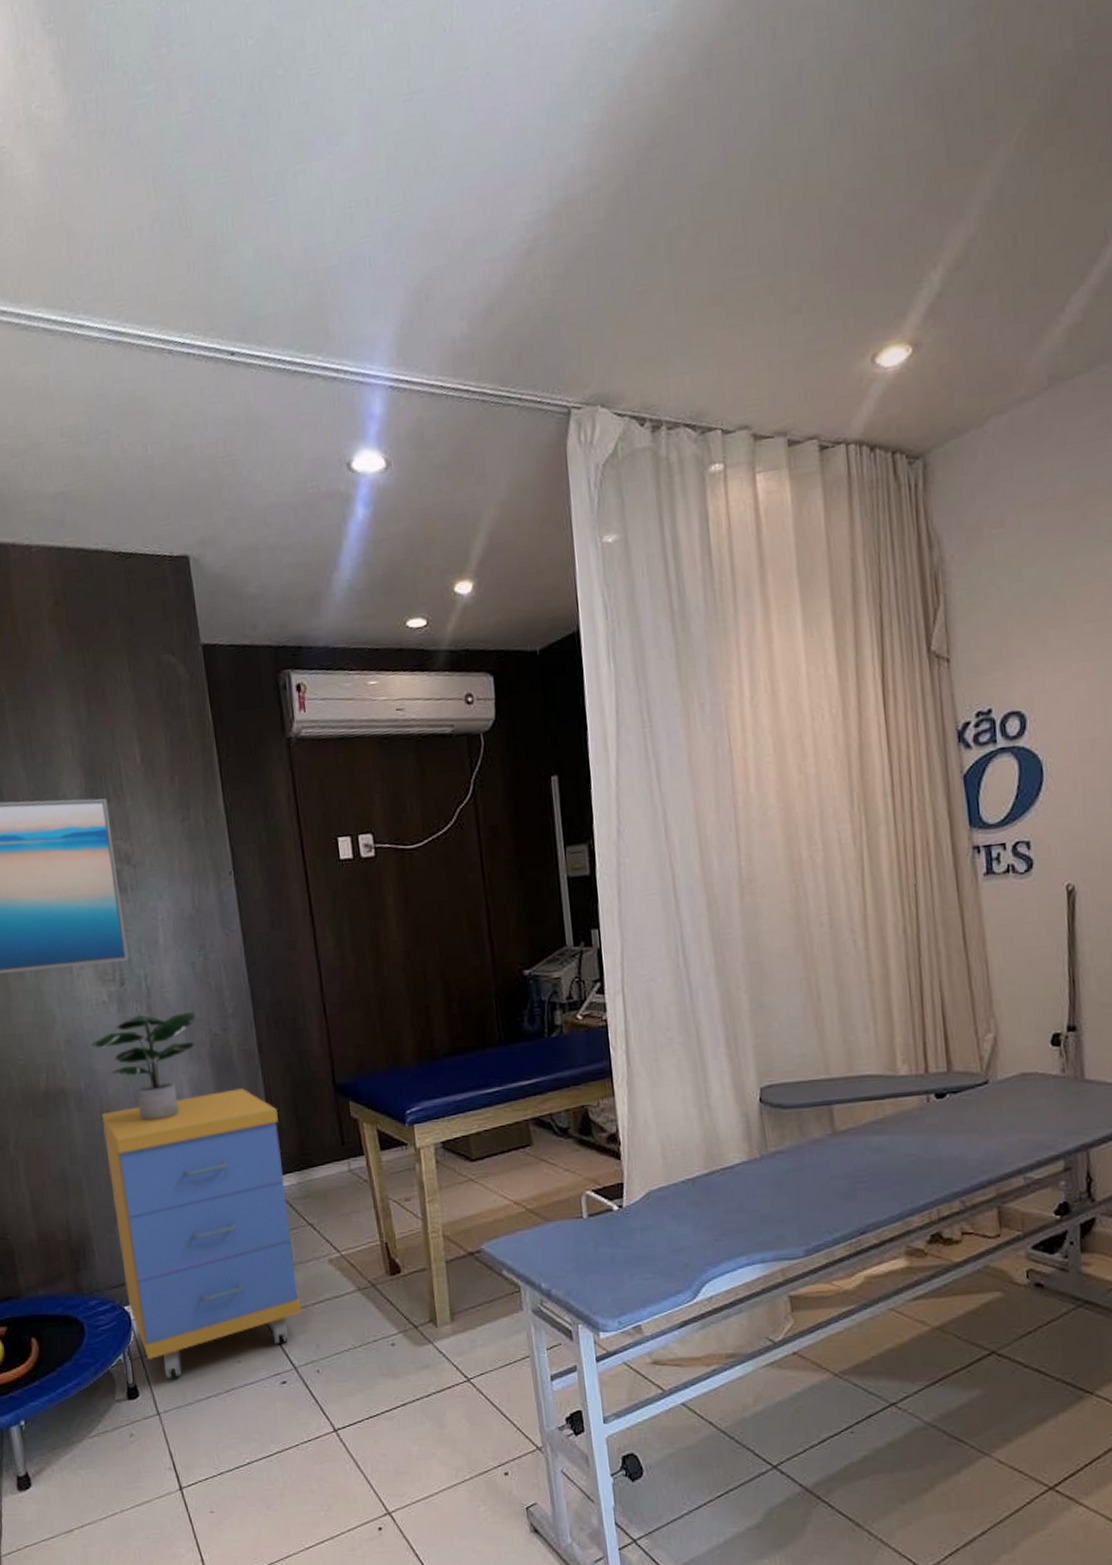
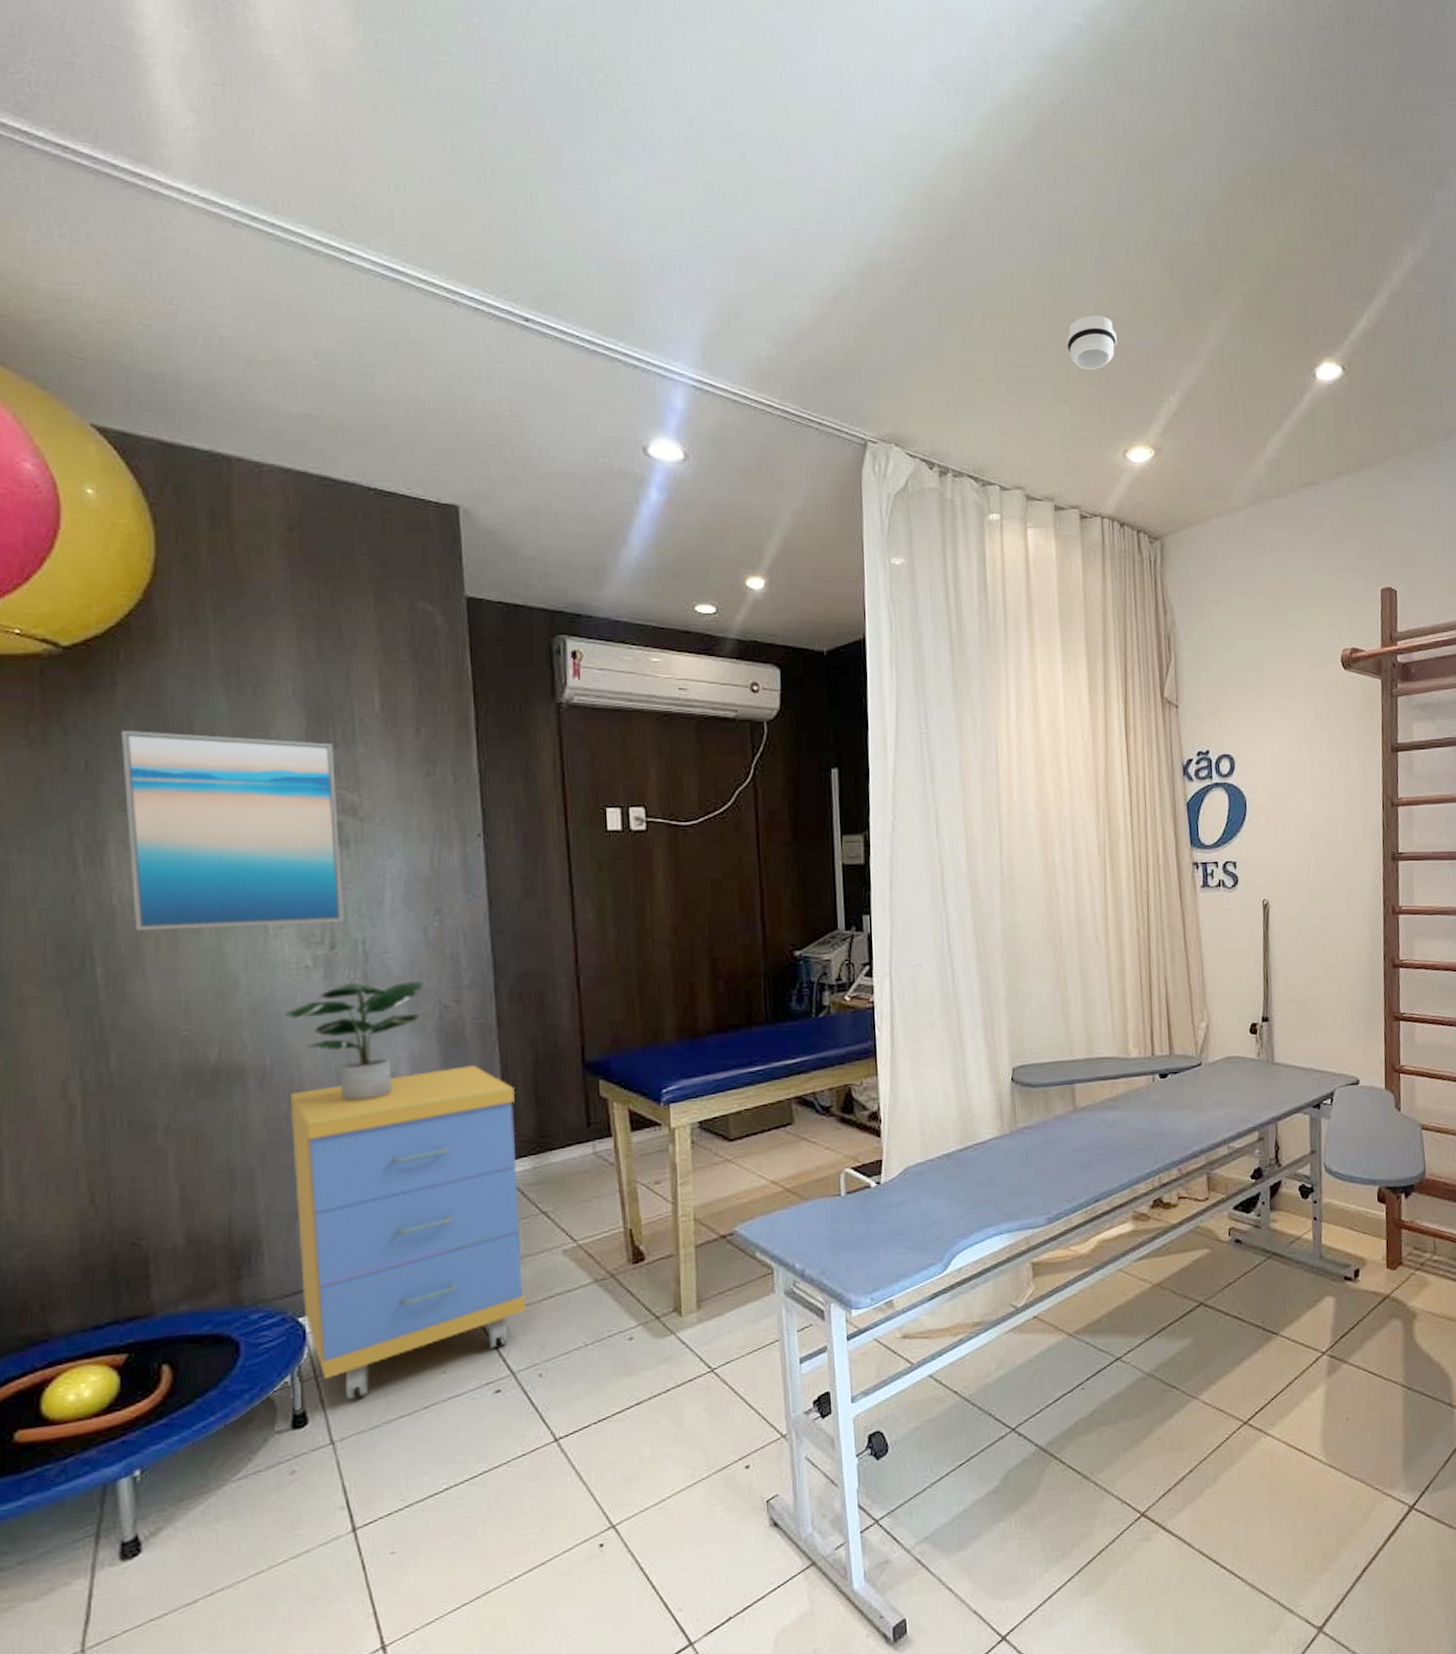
smoke detector: none [796,191,860,266] -> present [1066,315,1117,370]

